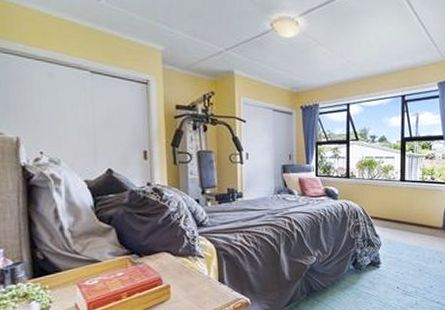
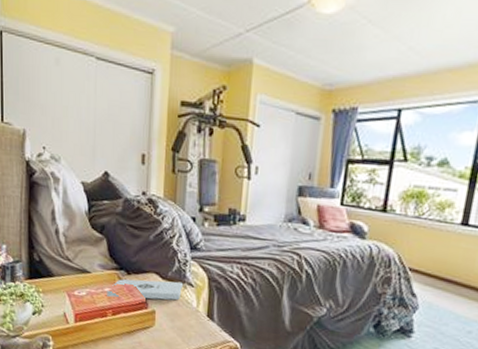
notepad: none [120,255,194,280] -> present [107,279,184,300]

